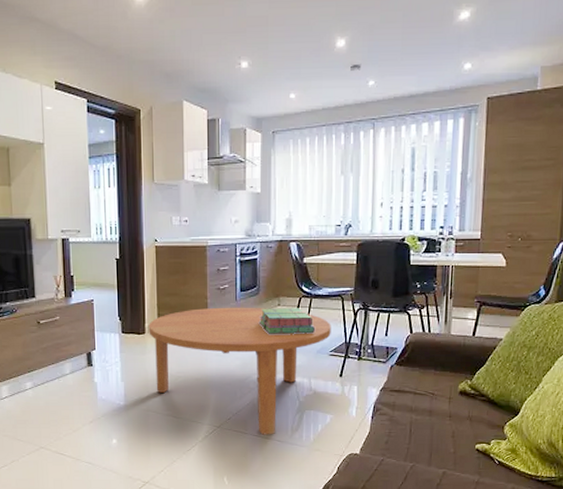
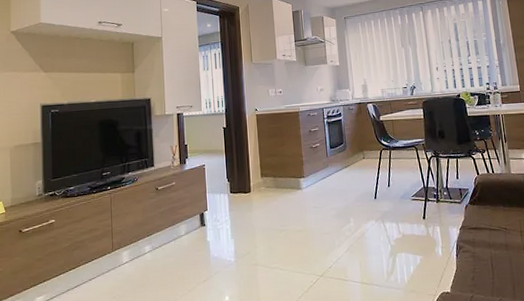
coffee table: present [148,307,331,435] -> none [253,161,411,281]
stack of books: present [258,308,315,334] -> none [347,159,397,185]

